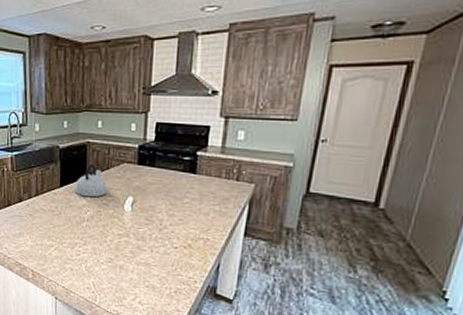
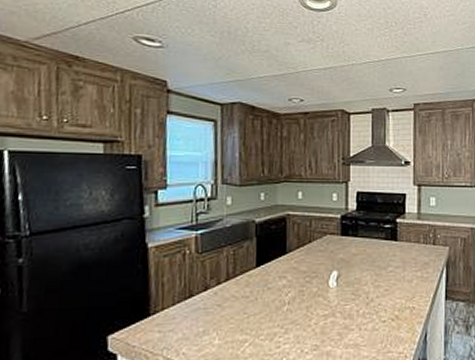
kettle: present [74,164,108,198] -> none [273,238,311,276]

